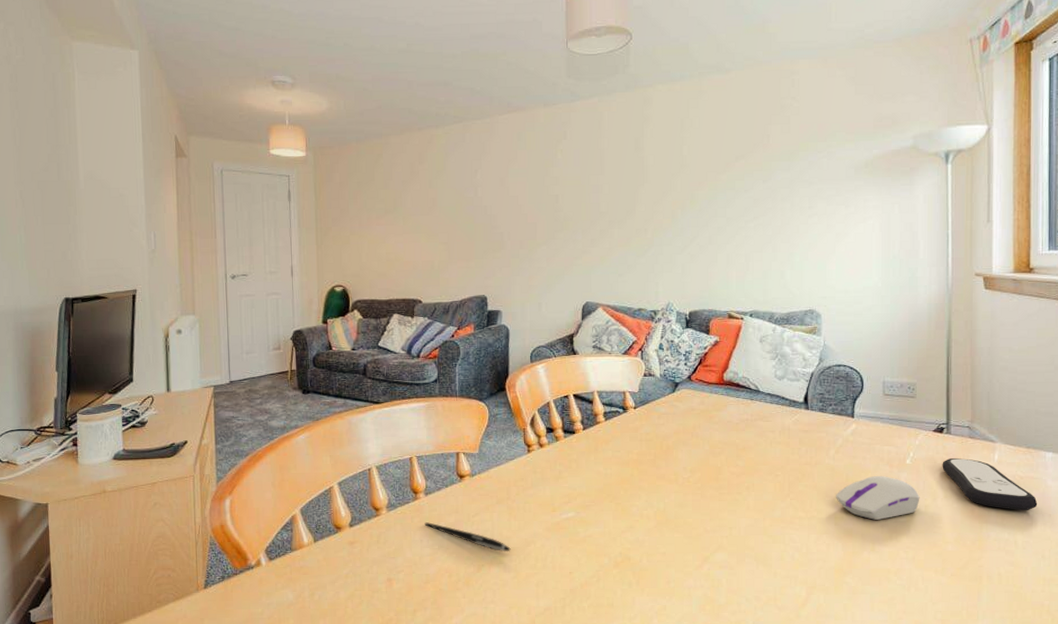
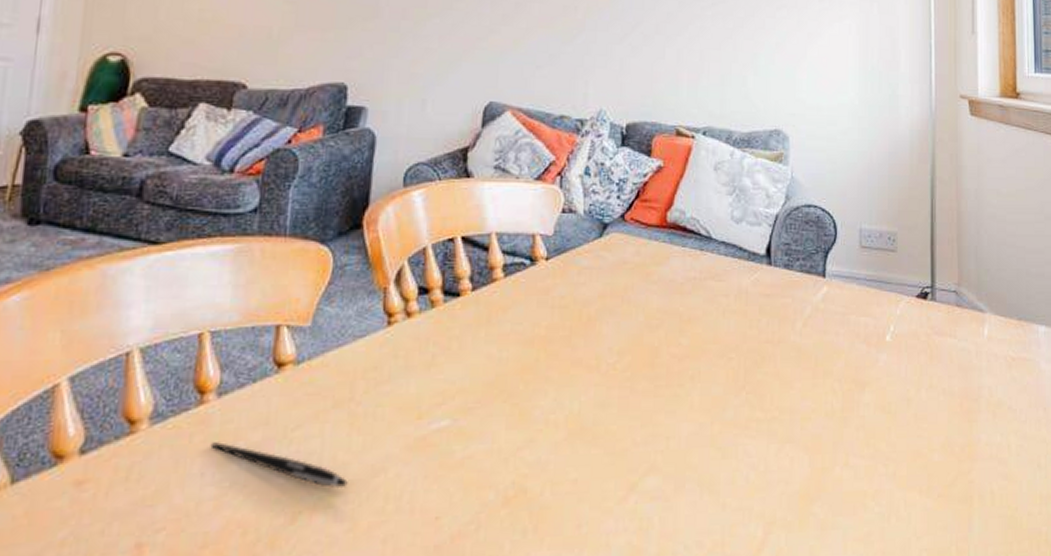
computer mouse: present [836,476,920,520] -> none [802,358,902,421]
remote control: present [942,458,1038,511] -> none [926,334,1032,404]

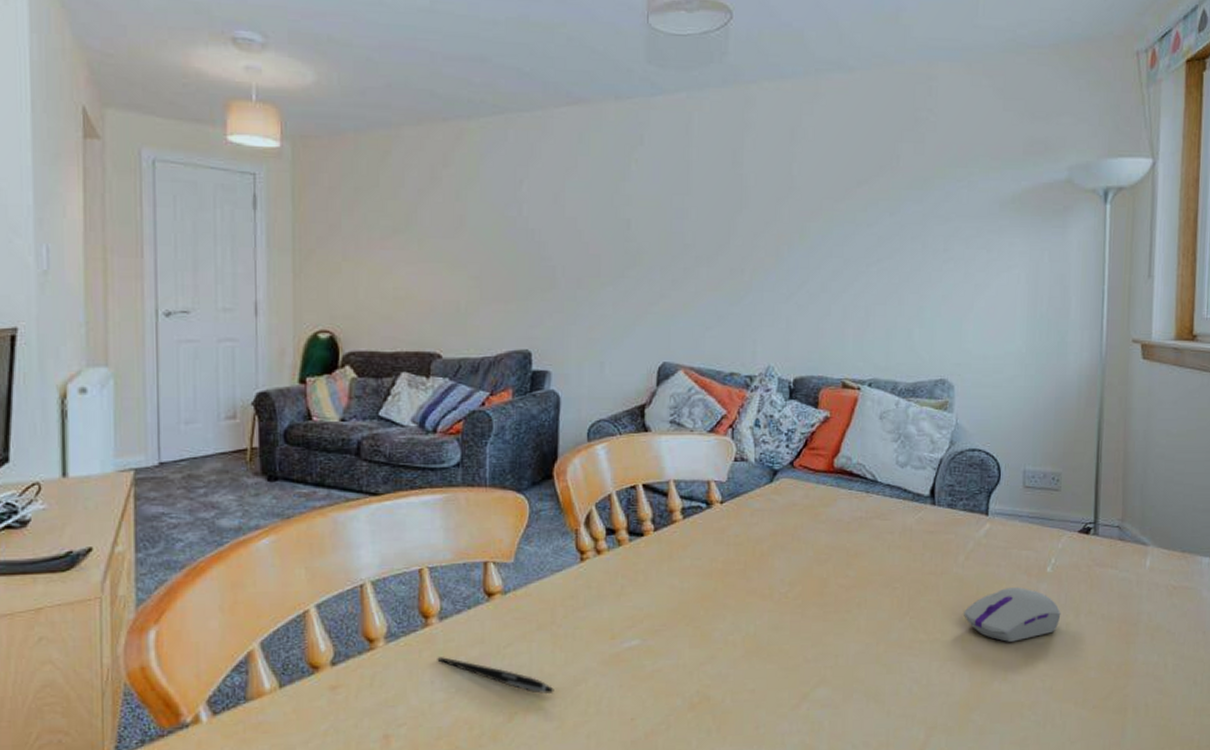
computer mouse: none [802,358,902,421] -> present [964,587,1061,642]

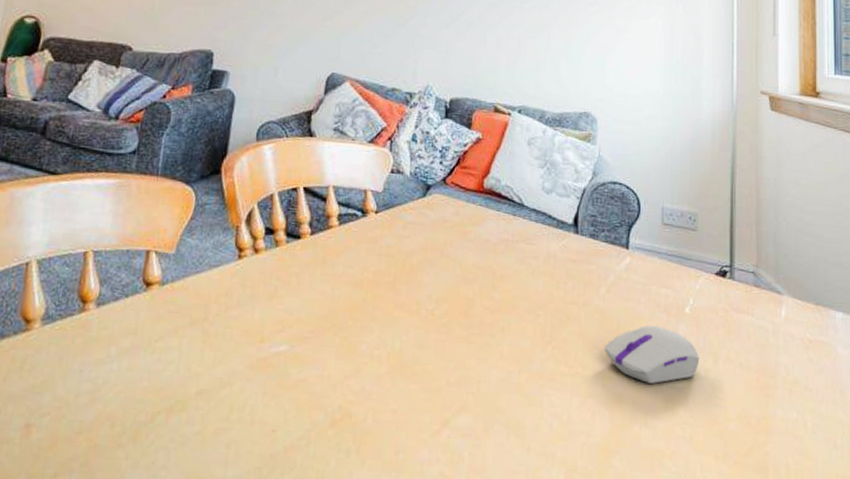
pen: present [437,657,554,695] -> none [89,345,199,396]

